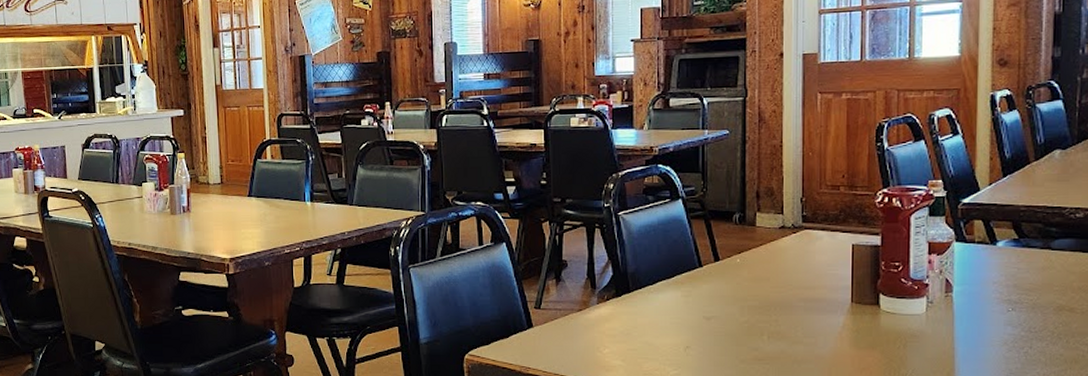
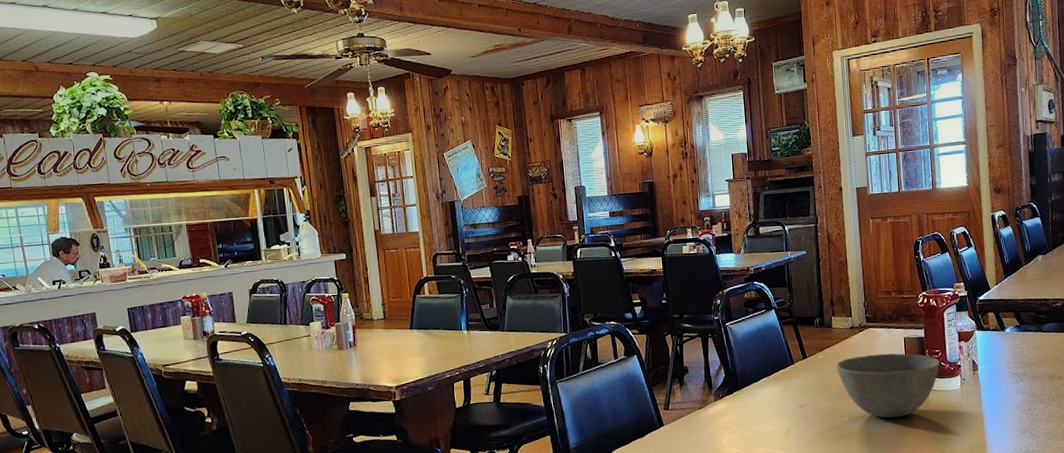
bowl: none [757,262,900,342] -> present [836,353,940,418]

